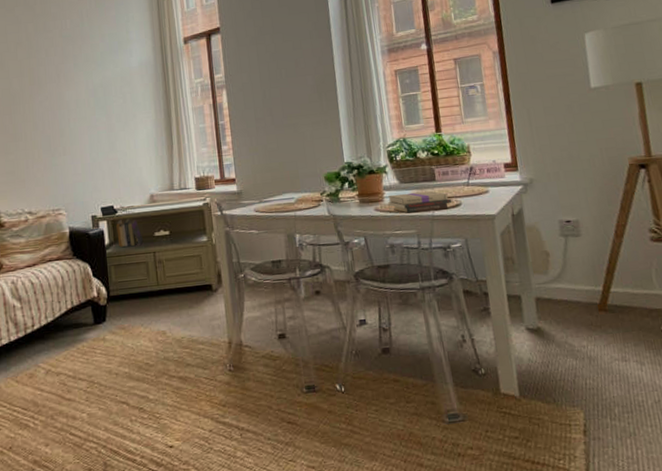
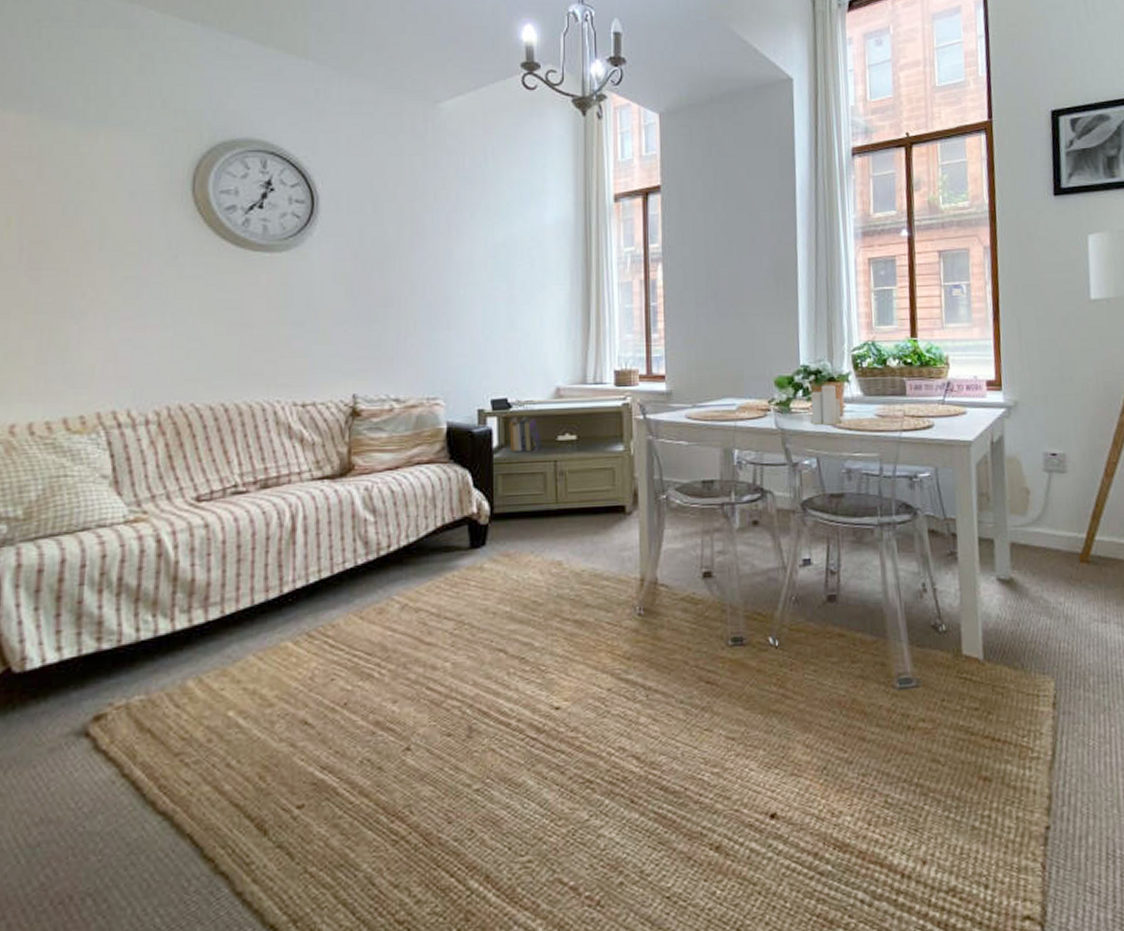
candle: none [355,175,384,210] -> present [810,383,843,426]
books: present [388,191,452,214] -> none [848,407,924,433]

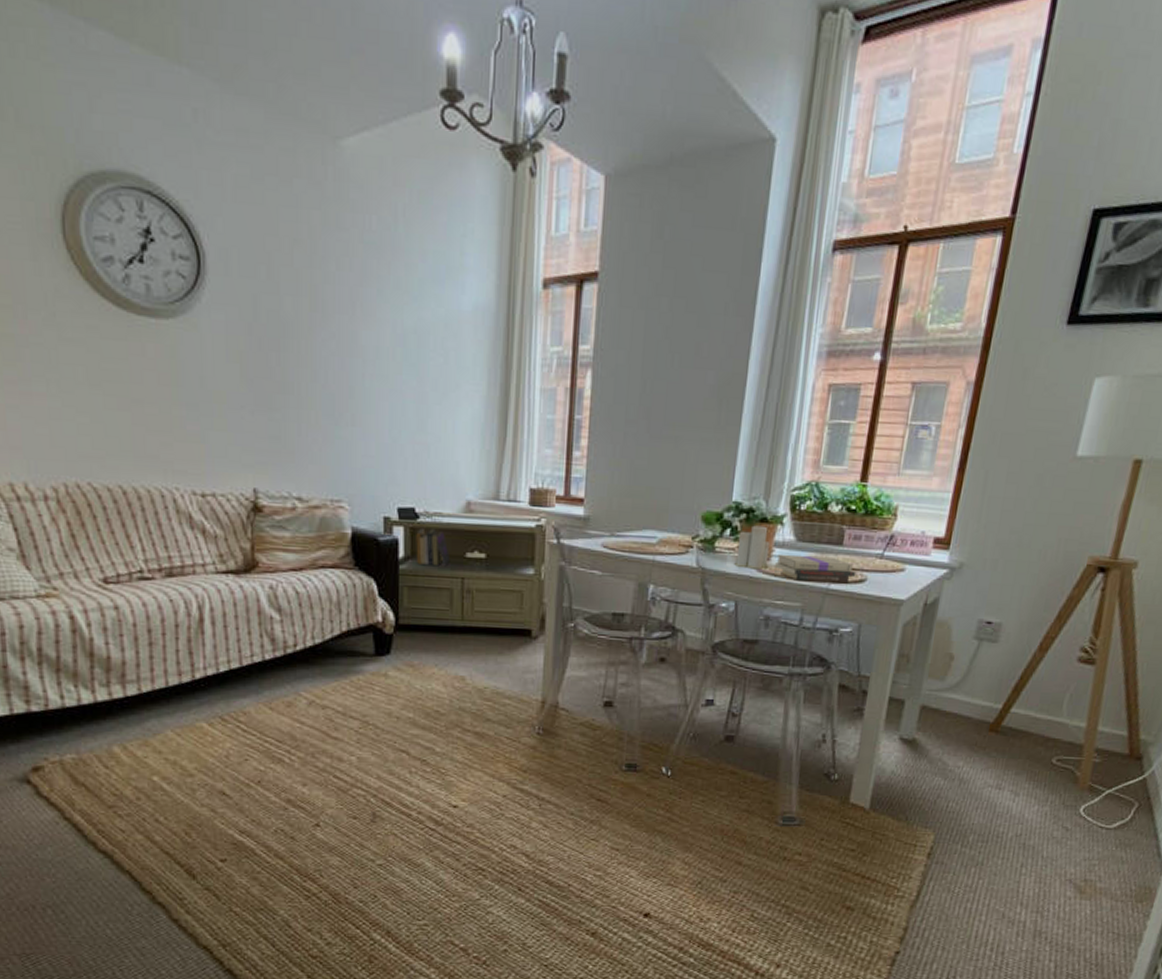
books: none [848,407,924,433] -> present [775,554,857,584]

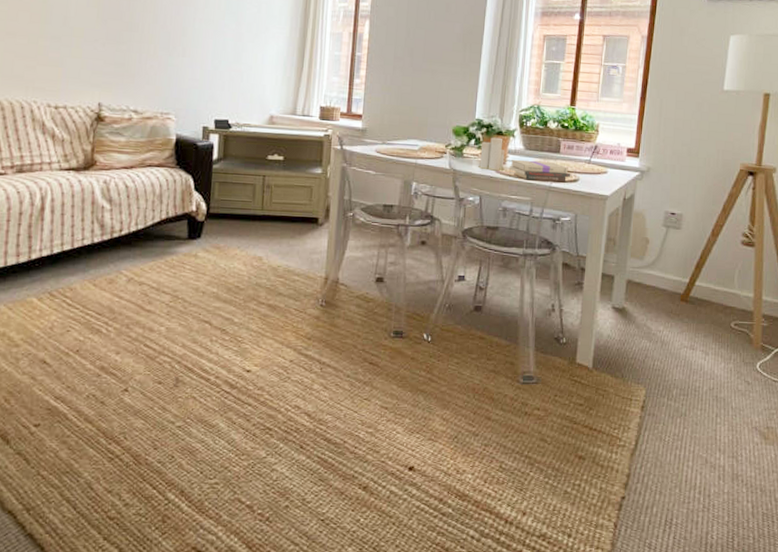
books: present [416,527,451,566] -> none [227,135,255,166]

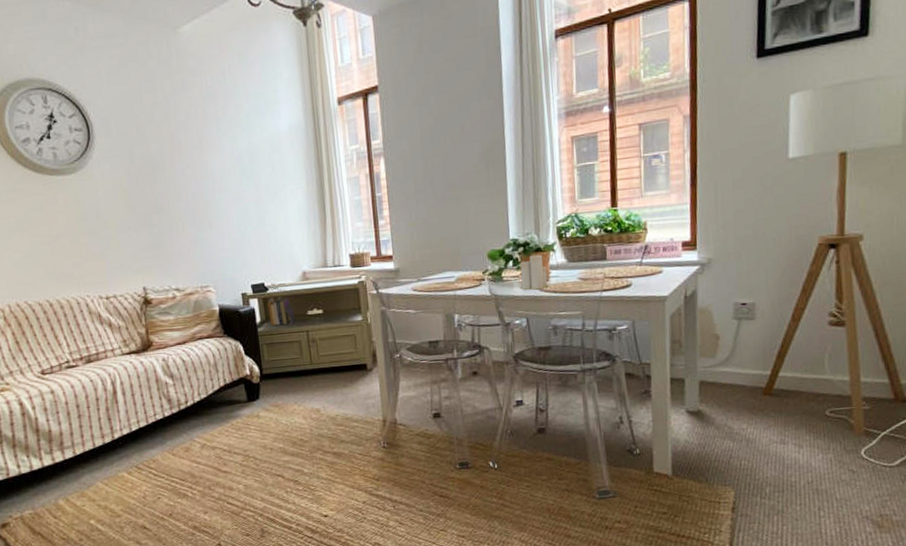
books: none [227,135,255,166] -> present [267,296,296,326]
books: present [510,159,571,183] -> none [554,270,622,294]

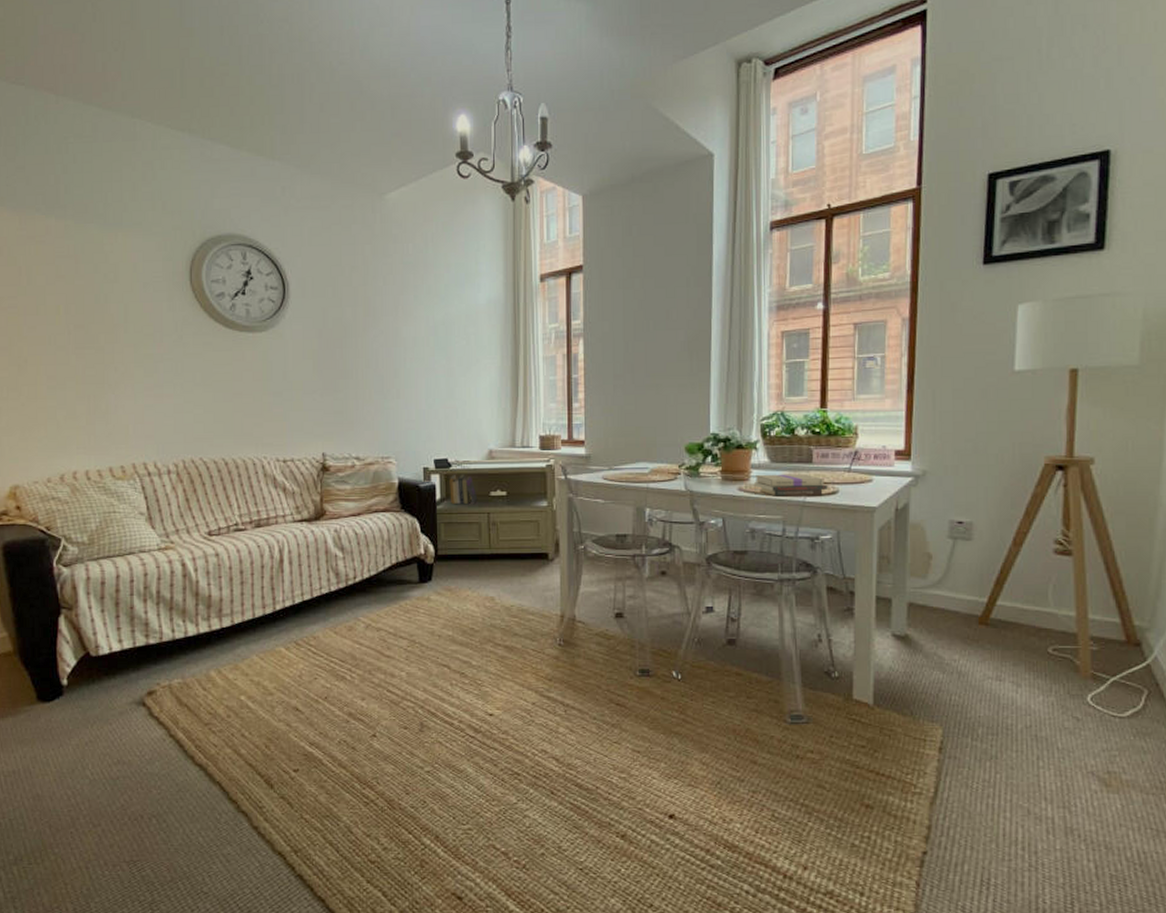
candle: present [520,253,549,290] -> none [718,450,749,489]
books: none [554,270,622,294] -> present [754,473,828,497]

